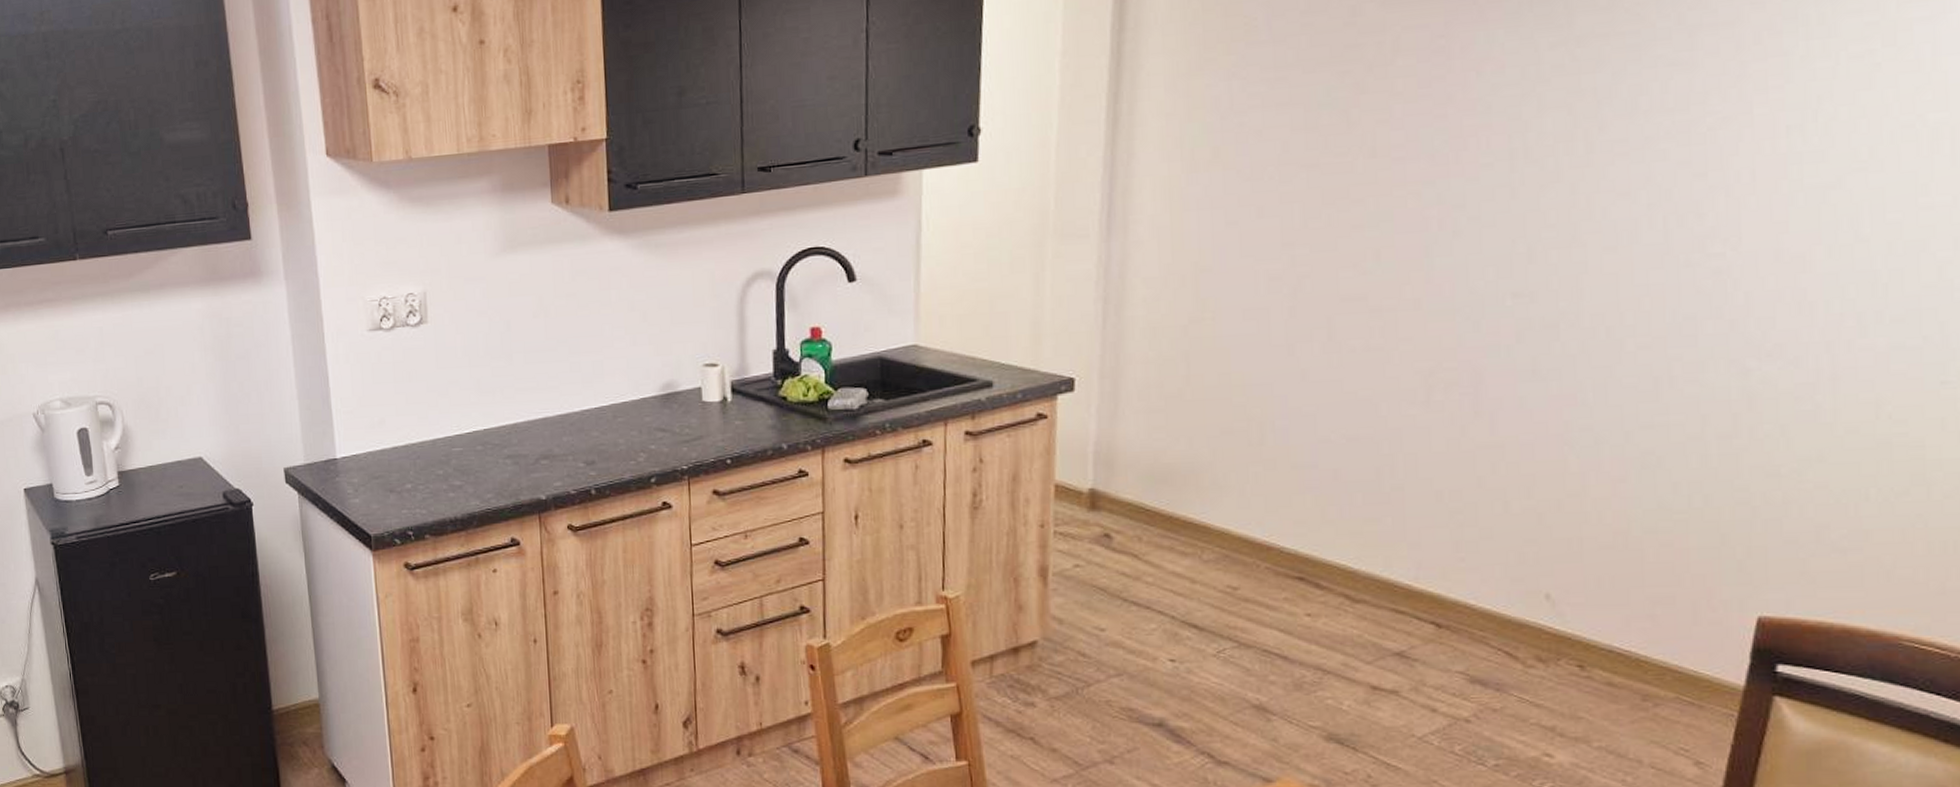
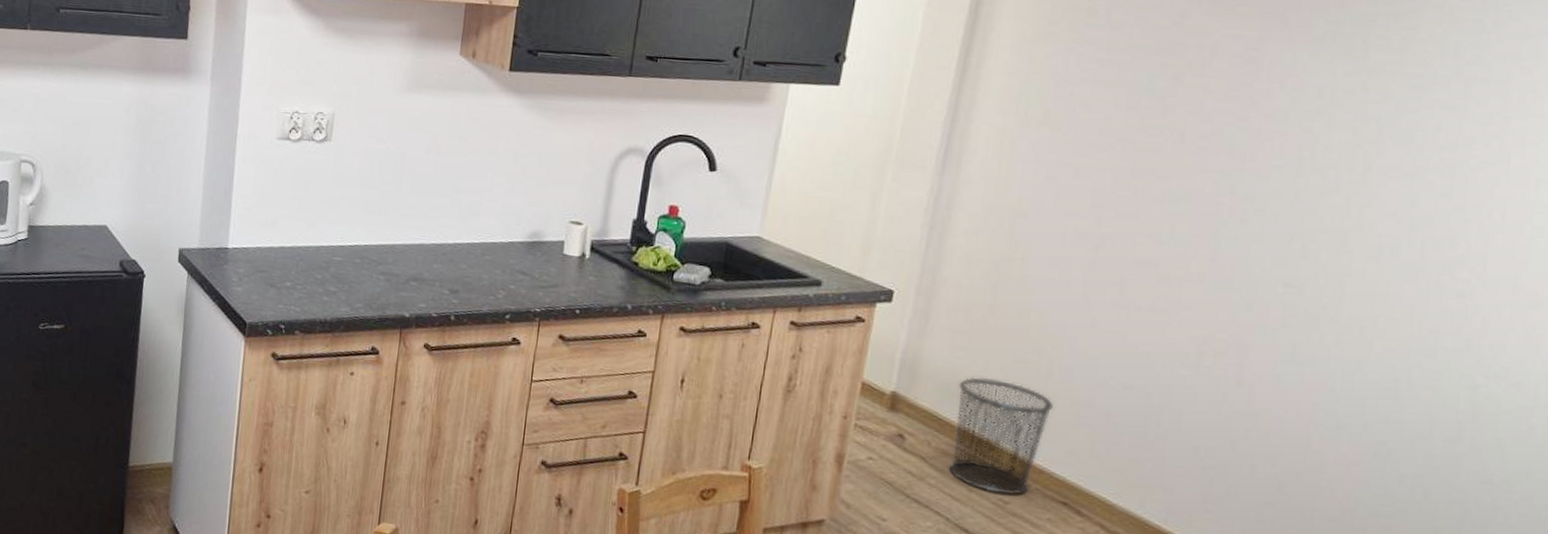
trash can: none [1162,456,1274,580] -> present [948,377,1055,495]

